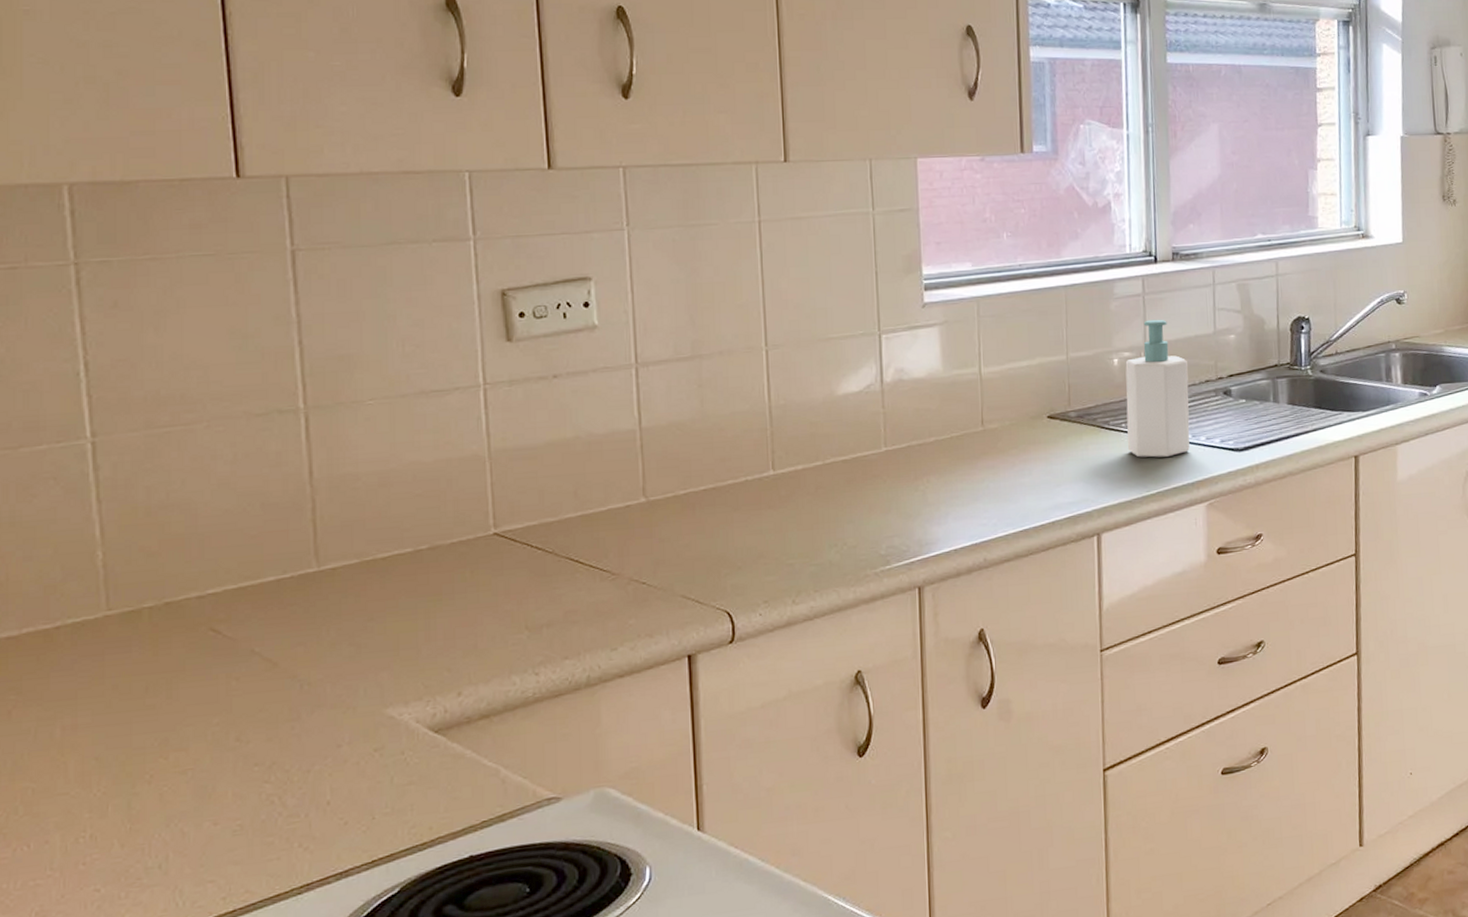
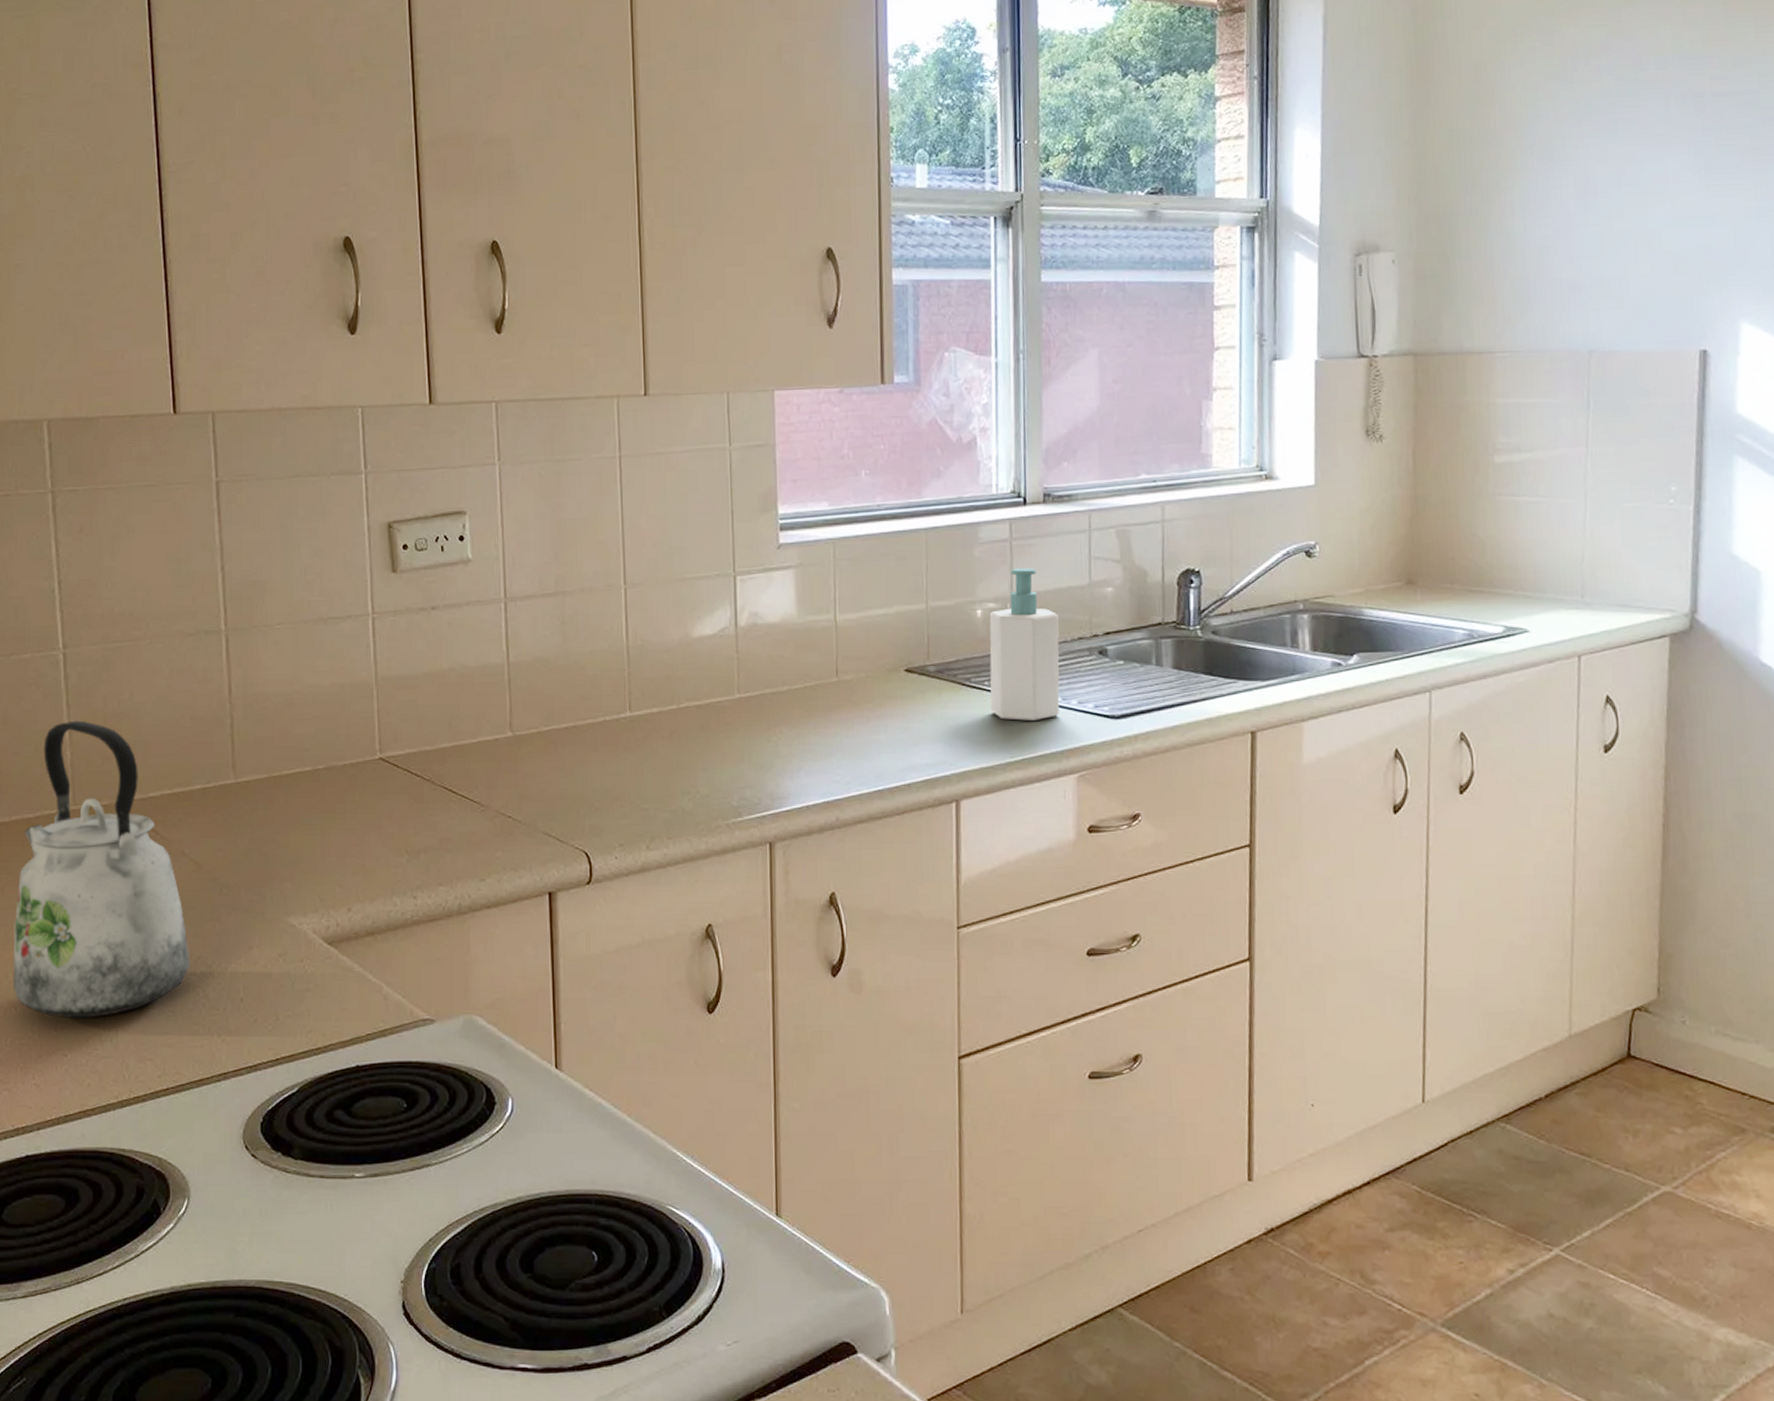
kettle: none [24,515,263,849] -> present [13,720,190,1018]

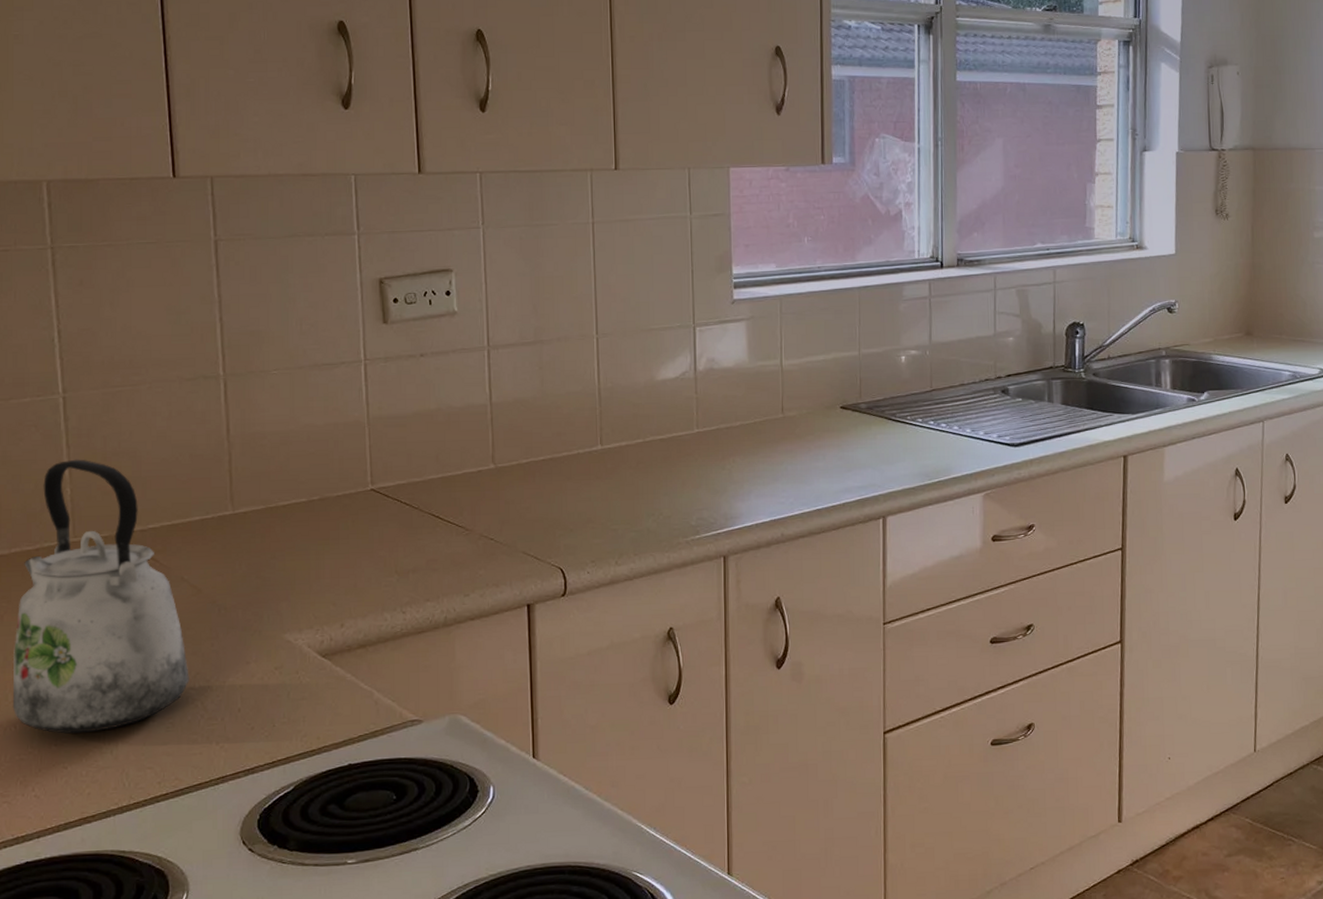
soap bottle: present [989,567,1060,721] -> none [911,320,970,449]

